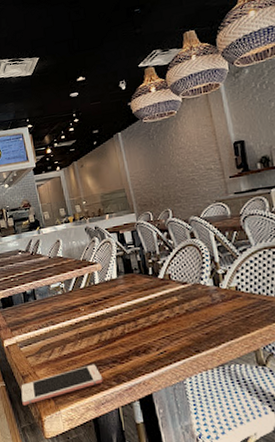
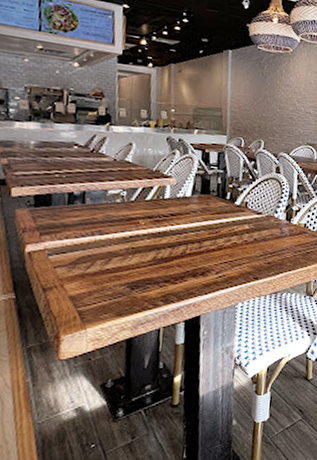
cell phone: present [21,364,103,406] -> none [35,281,149,322]

